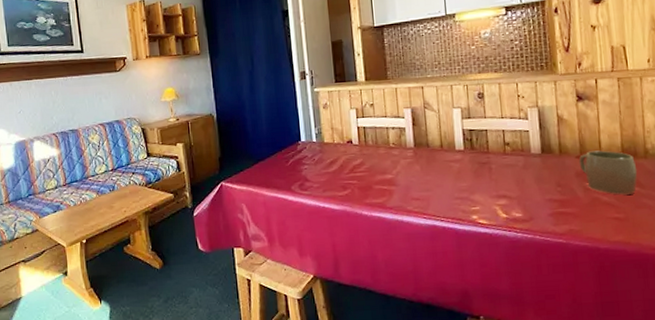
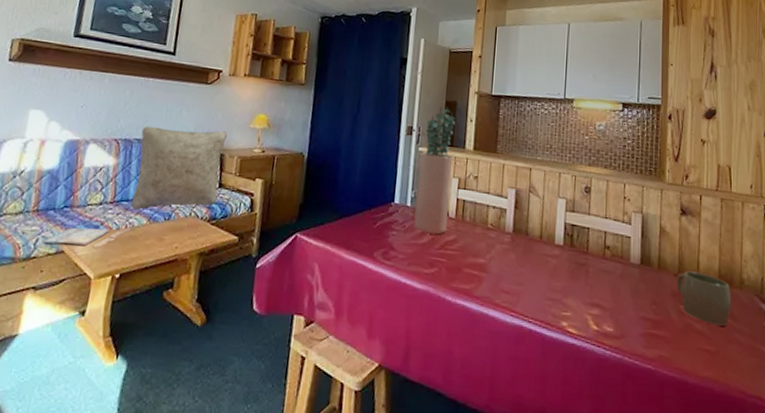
magazine: none [19,203,86,228] -> present [41,227,131,248]
pillow: none [72,108,149,188] -> present [131,126,228,211]
vase: none [315,46,353,162] -> present [414,106,456,235]

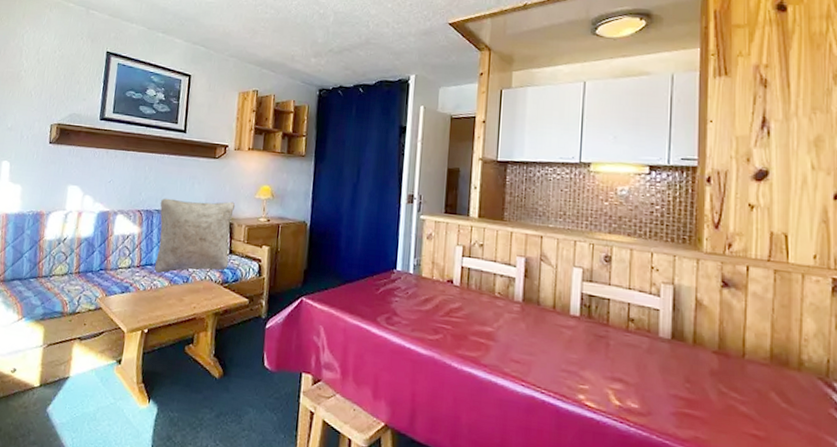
magazine: present [41,227,131,248] -> none [84,287,156,306]
vase: present [414,106,456,235] -> none [417,174,458,303]
mug: present [676,271,732,326] -> none [715,348,787,411]

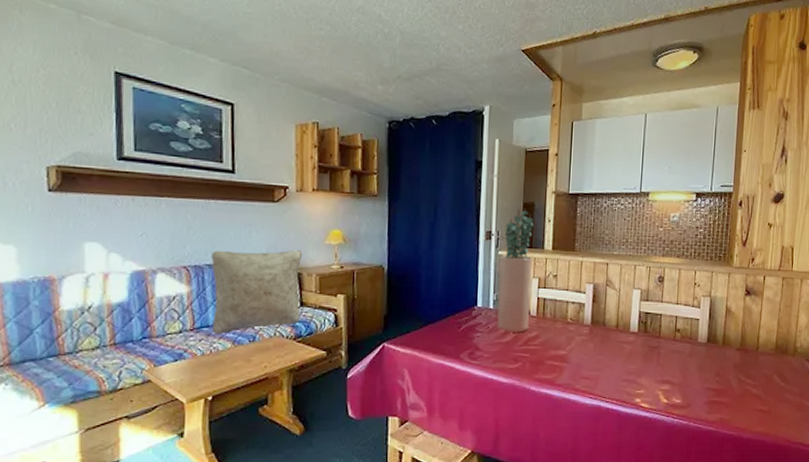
vase: none [417,174,458,303] -> present [497,208,534,333]

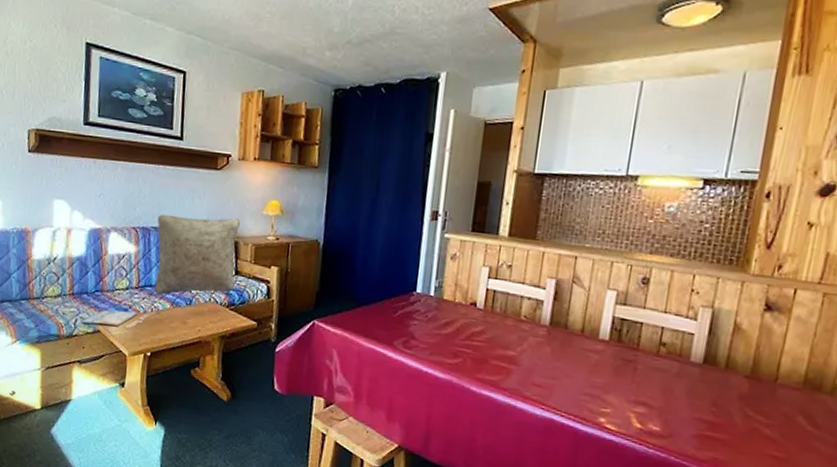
magazine: none [126,353,217,377] -> present [80,310,157,329]
vase: present [497,208,534,333] -> none [437,187,489,326]

